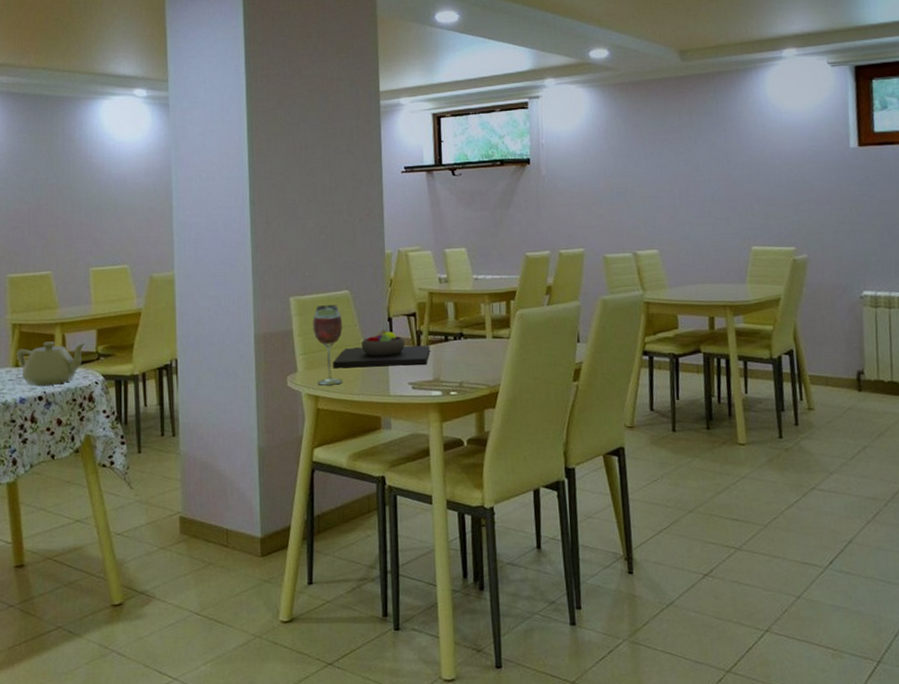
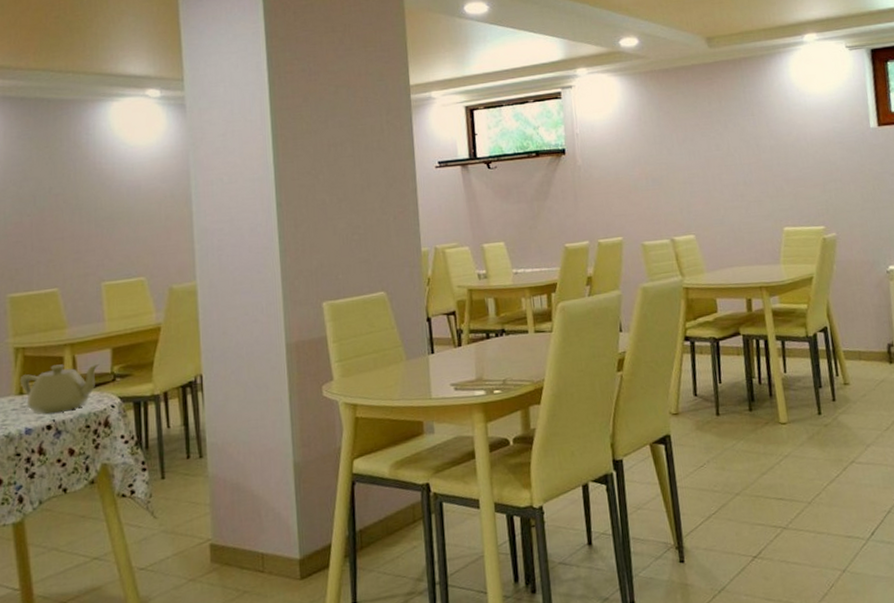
wineglass: present [313,305,343,386] -> none [348,307,382,393]
fruit bowl: present [332,329,430,369] -> none [370,330,472,375]

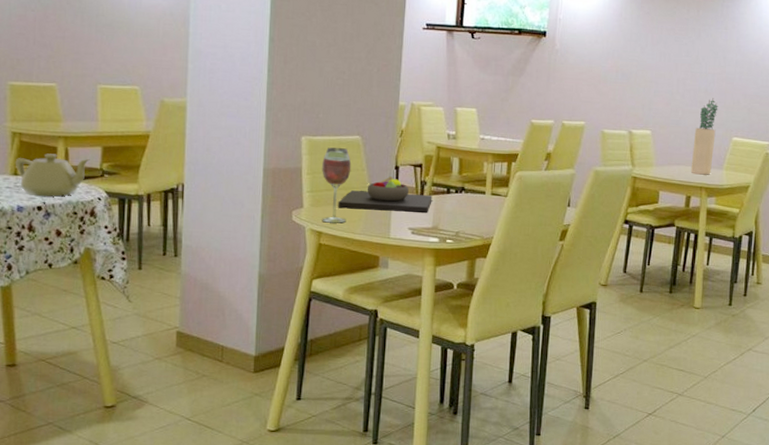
wineglass: none [348,307,382,393] -> present [322,147,352,223]
fruit bowl: none [370,330,472,375] -> present [338,176,433,213]
vase: none [741,189,768,274] -> present [690,98,718,175]

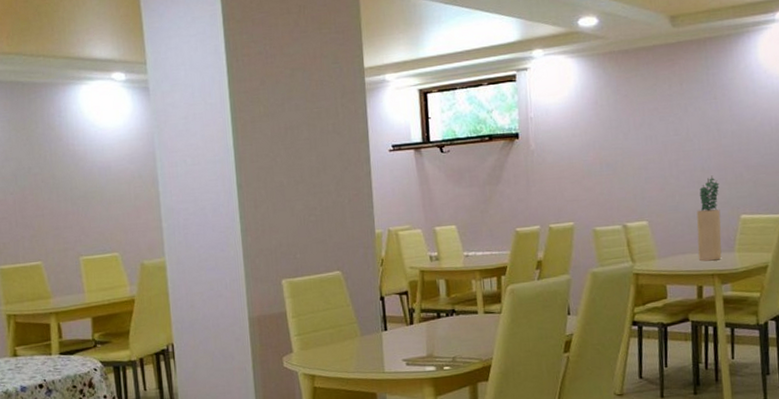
teapot: present [15,153,90,197] -> none [13,330,82,374]
wineglass: present [322,147,352,223] -> none [306,286,338,365]
fruit bowl: present [338,176,433,213] -> none [327,308,423,348]

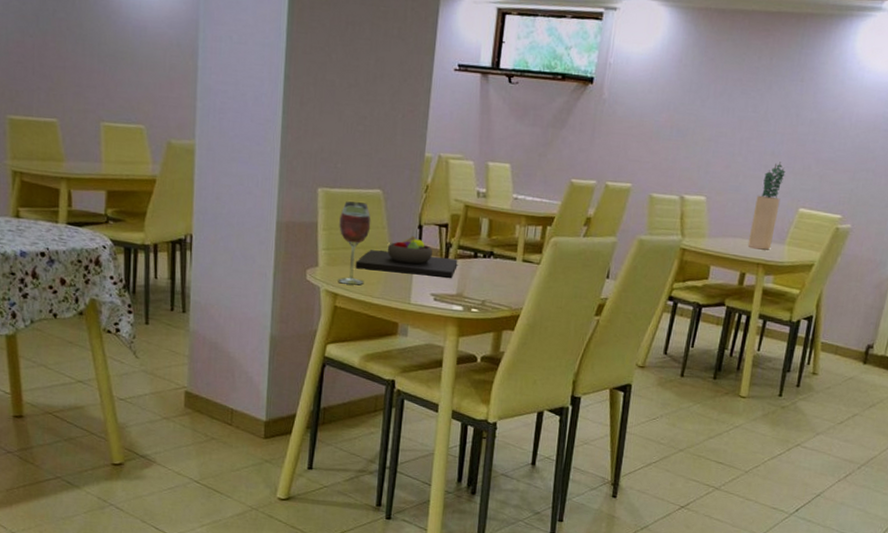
wineglass: none [306,286,338,365] -> present [338,201,371,285]
fruit bowl: none [327,308,423,348] -> present [355,236,458,278]

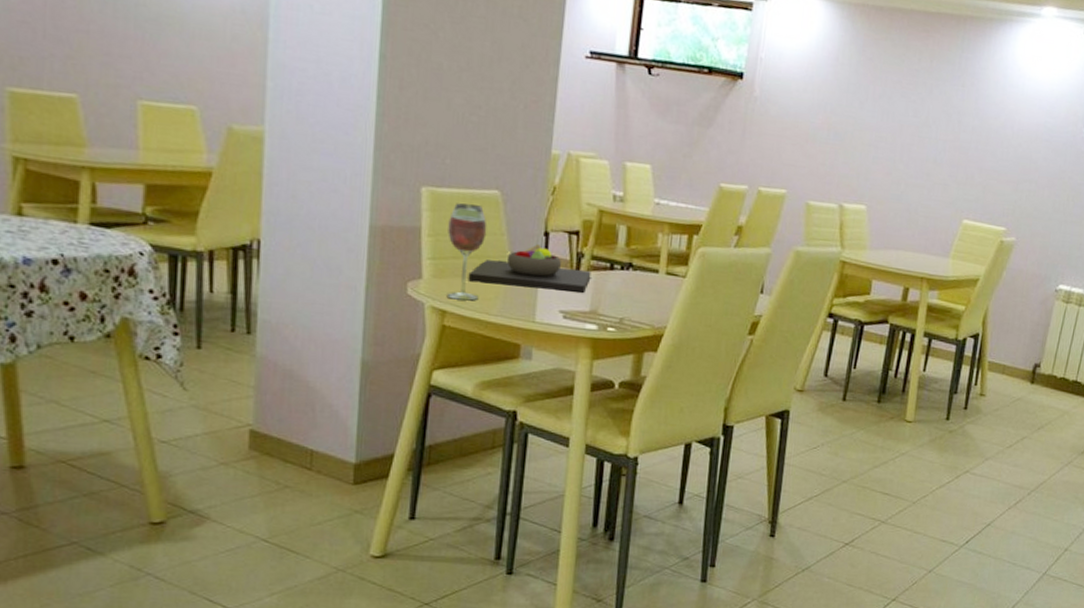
vase: present [747,162,786,250] -> none [911,170,948,264]

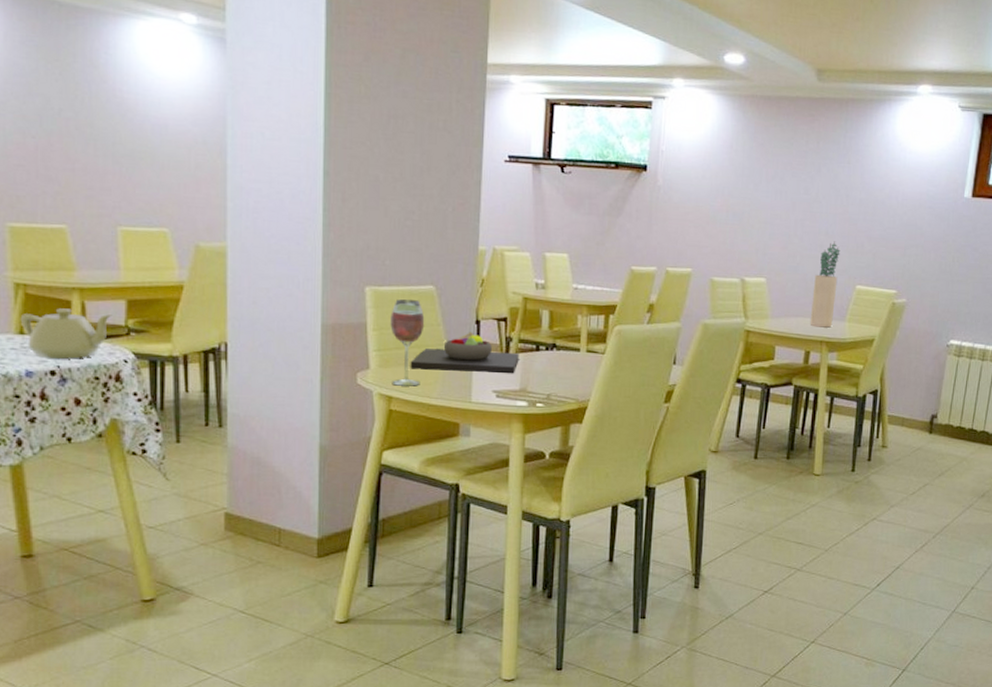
teapot: none [18,189,128,248] -> present [20,308,112,359]
vase: none [911,170,948,264] -> present [810,241,840,328]

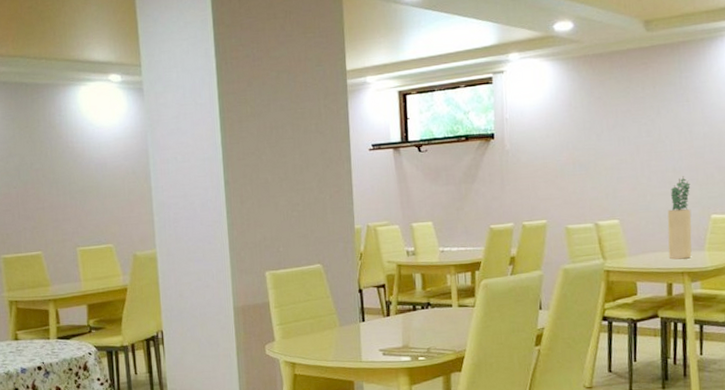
teapot: present [20,308,112,359] -> none [14,316,78,357]
wineglass: present [390,299,425,386] -> none [288,278,318,353]
fruit bowl: present [410,332,520,373] -> none [307,300,399,338]

